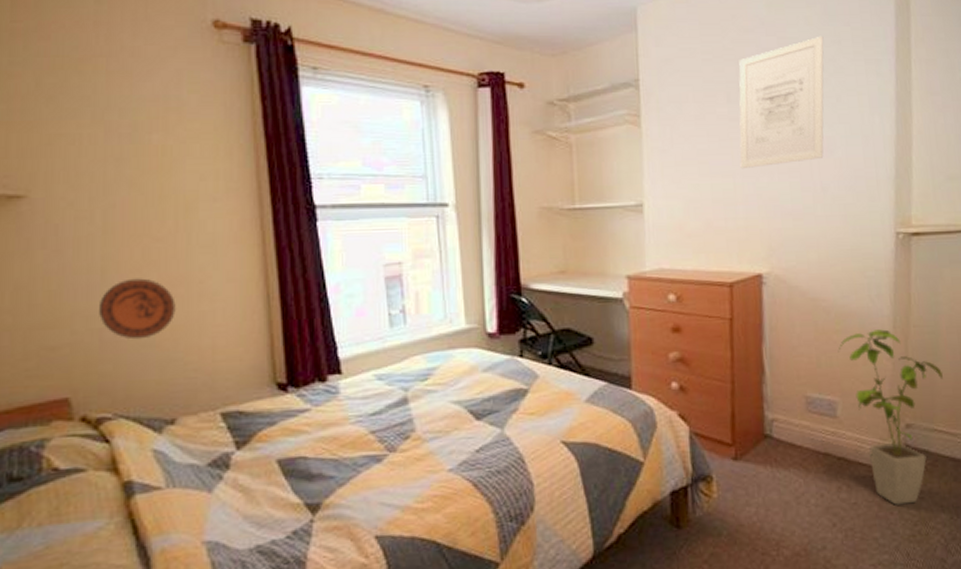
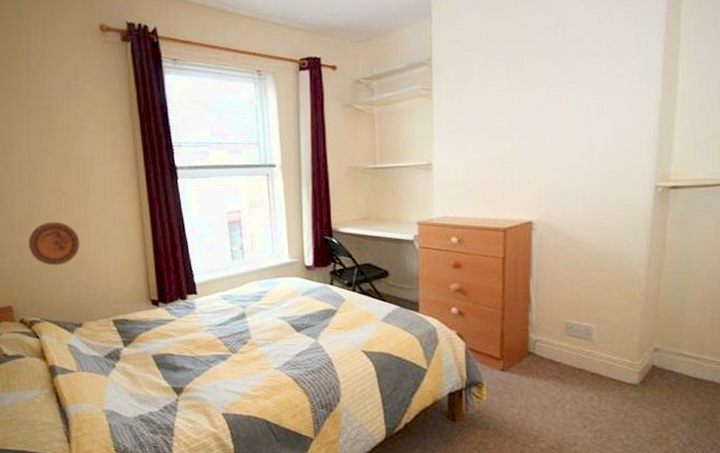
wall art: present [739,36,824,170] -> none [517,14,598,133]
house plant: present [838,329,943,505] -> none [596,269,691,414]

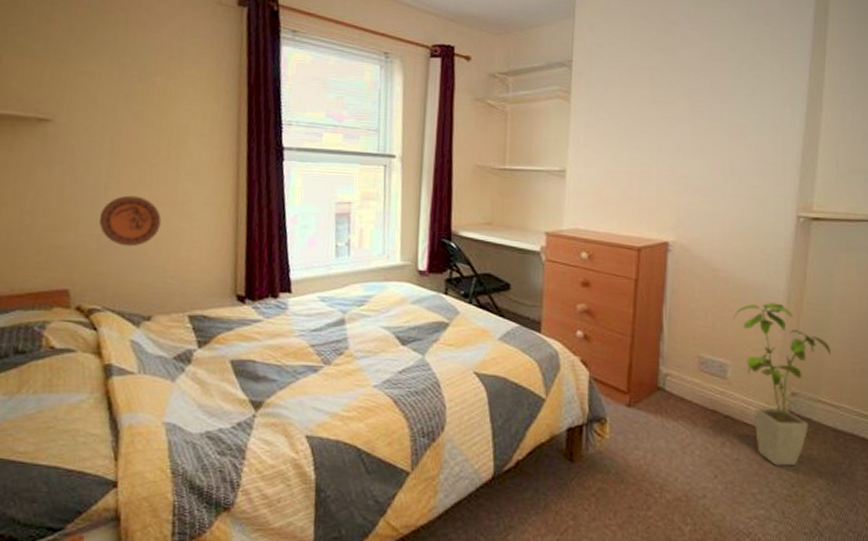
house plant: none [596,269,691,414] -> present [733,302,831,466]

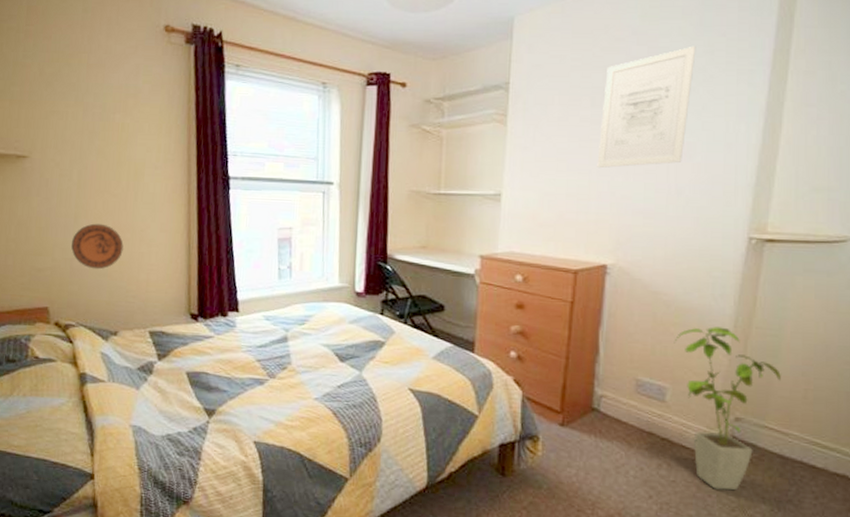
wall art: none [657,33,744,147] -> present [597,46,696,169]

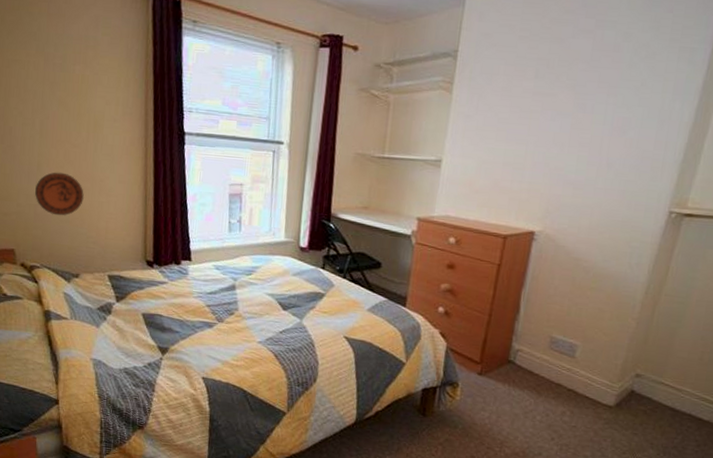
wall art: present [597,46,696,169] -> none [535,21,643,140]
house plant: present [673,326,781,491] -> none [588,292,682,437]

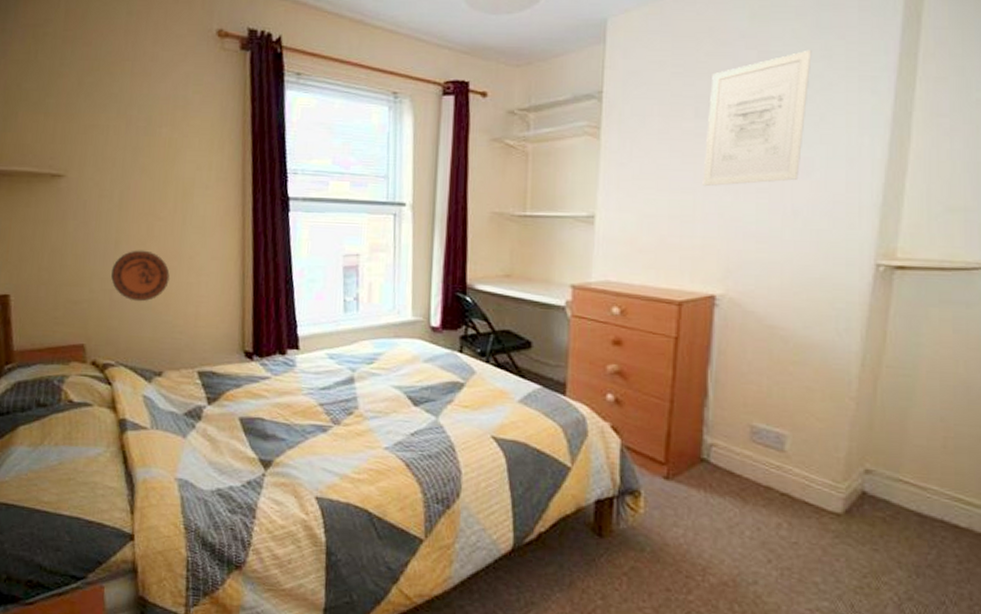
wall art: none [535,21,643,140] -> present [702,50,812,187]

